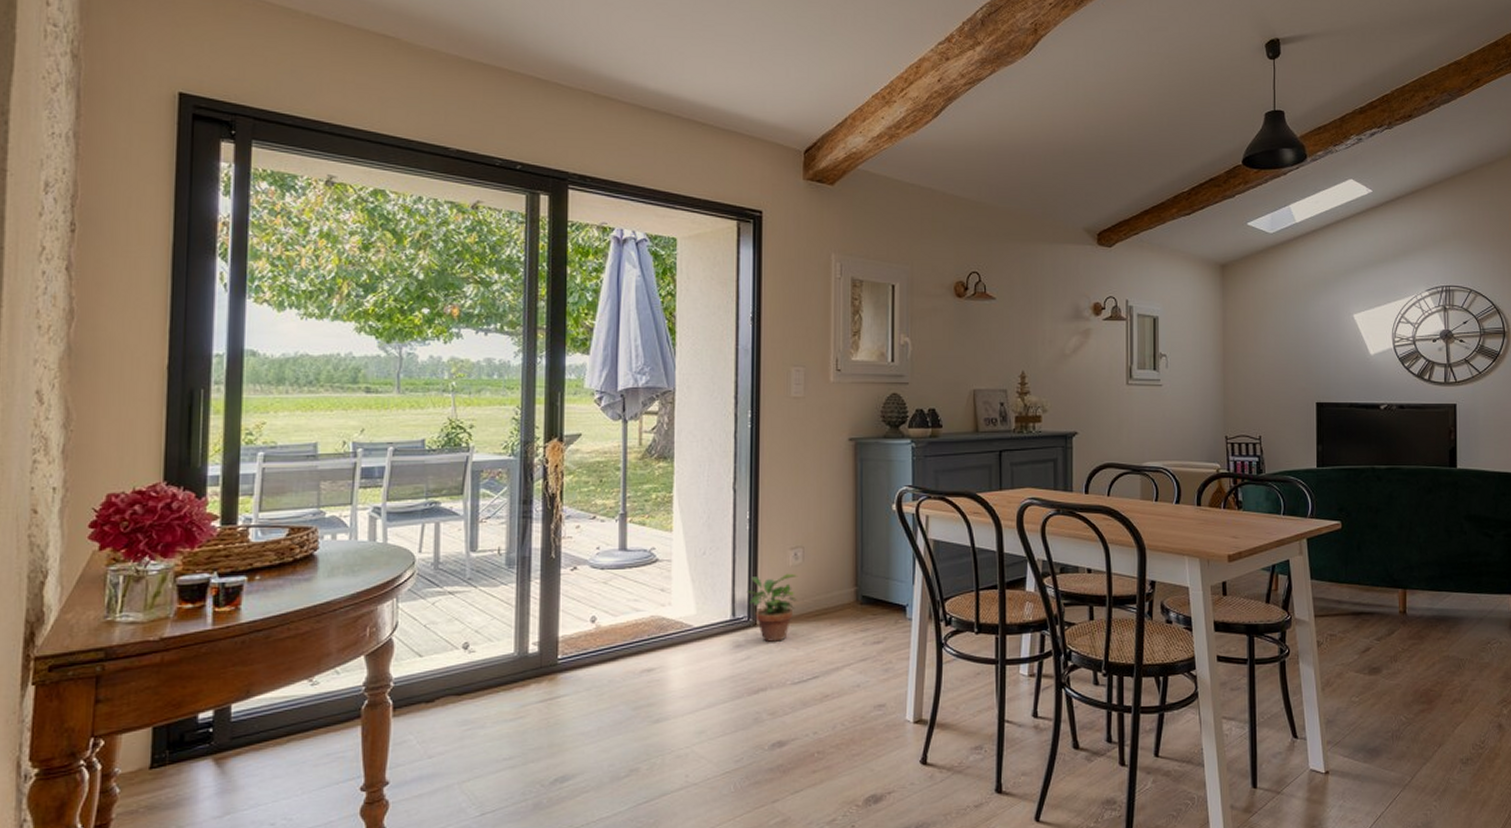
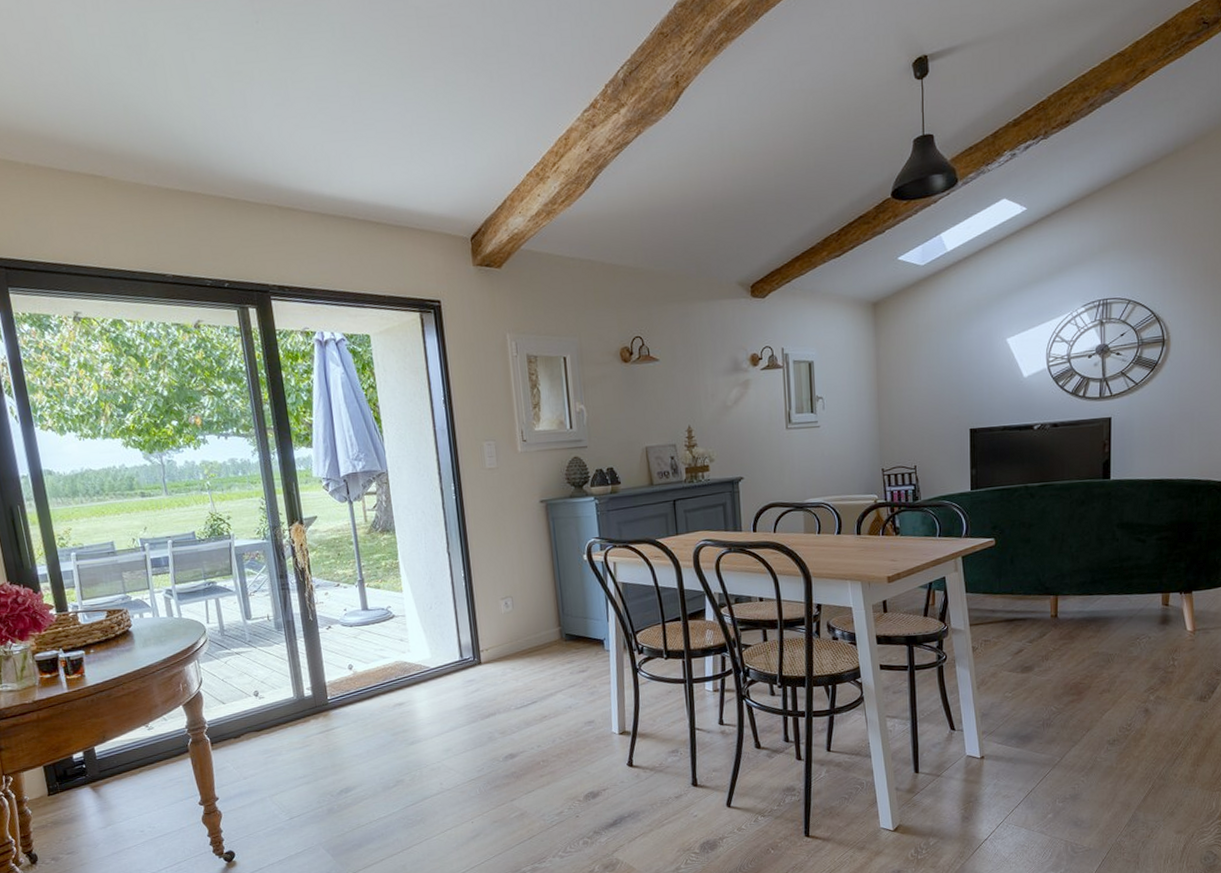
potted plant: present [746,573,798,642] -> none [469,619,512,676]

